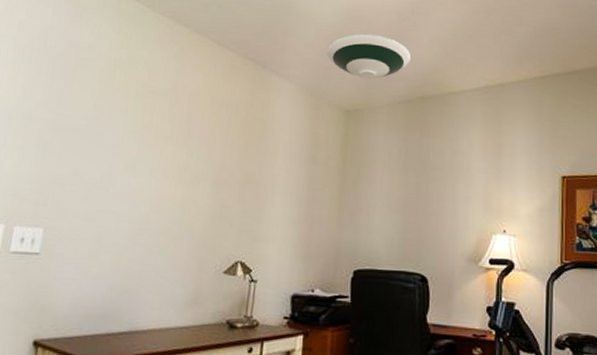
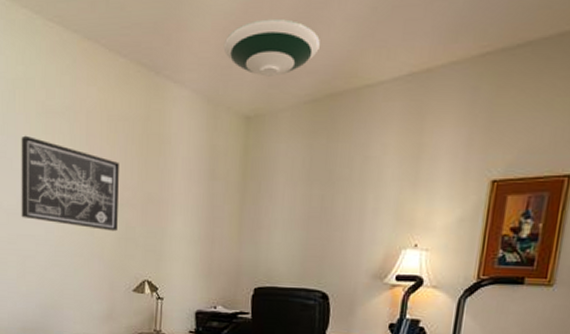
wall art: none [104,112,219,210] -> present [21,135,119,232]

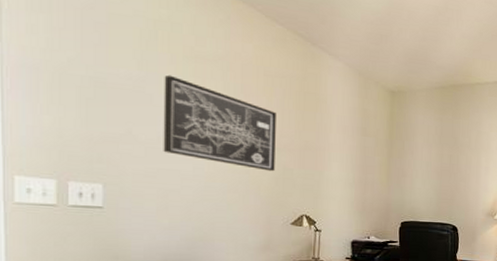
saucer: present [223,18,320,77] -> none [371,22,445,65]

